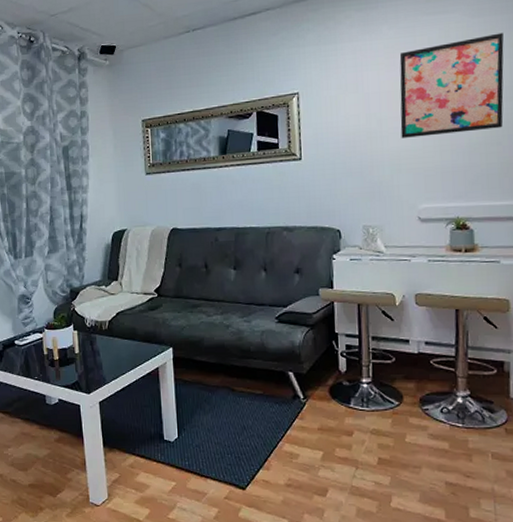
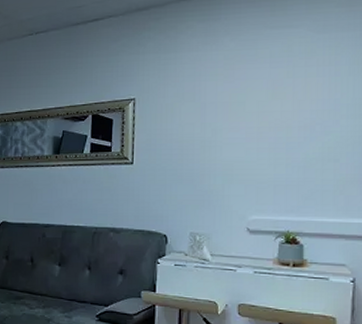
wall art: present [399,32,504,138] -> none [235,50,348,149]

